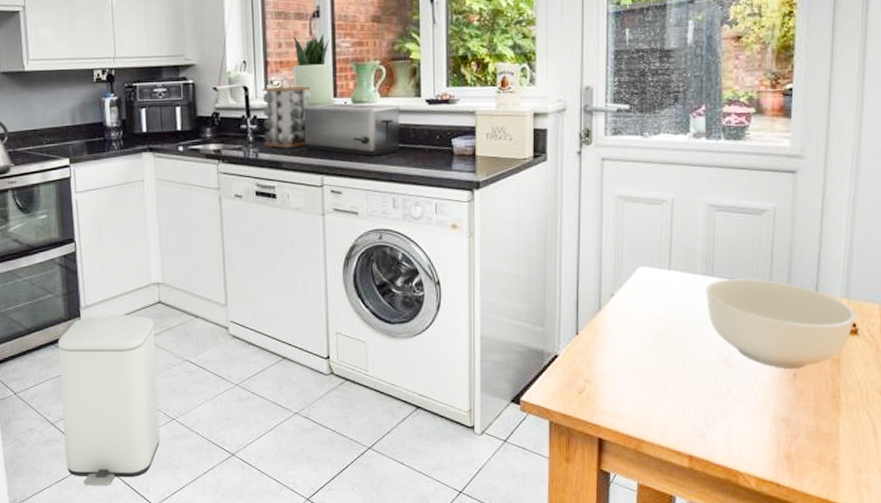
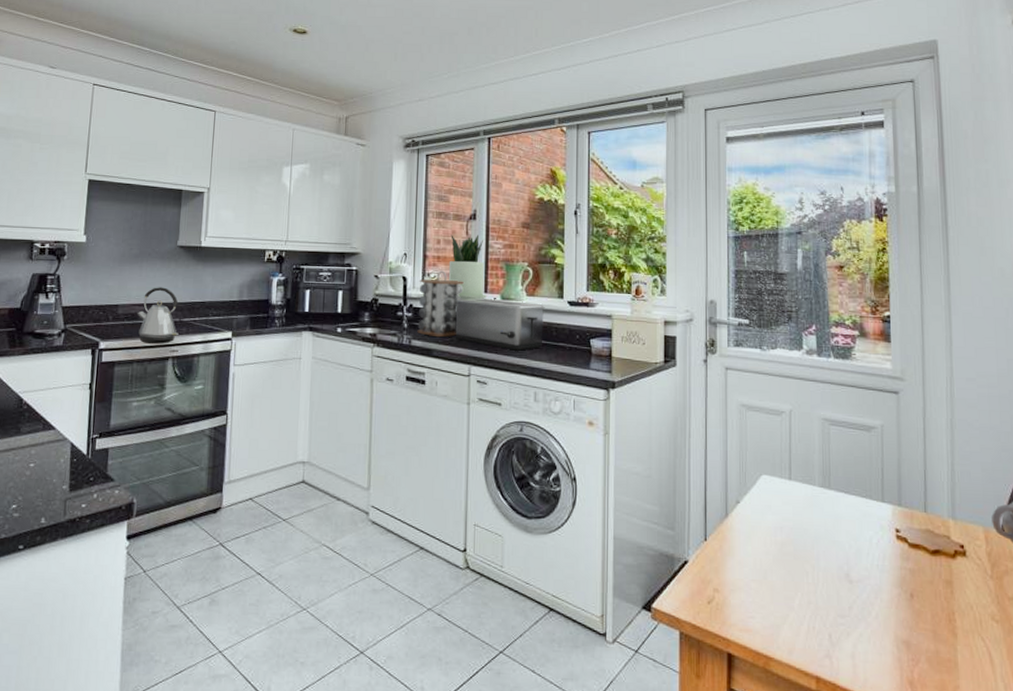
pedal bin: present [58,315,160,486] -> none [187,492,296,682]
bowl: present [705,279,856,368] -> none [824,492,963,588]

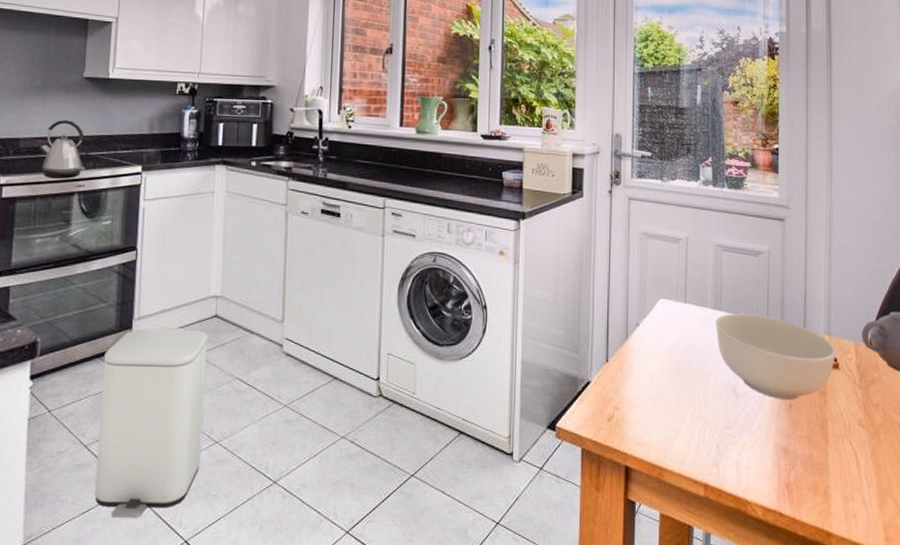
pedal bin: none [187,492,296,682] -> present [95,328,208,518]
spice rack: present [417,270,464,338] -> none [333,104,380,171]
planter: present [448,234,488,300] -> none [364,68,403,133]
toaster: present [455,297,544,351] -> none [370,131,458,183]
bowl: none [824,492,963,588] -> present [715,313,837,399]

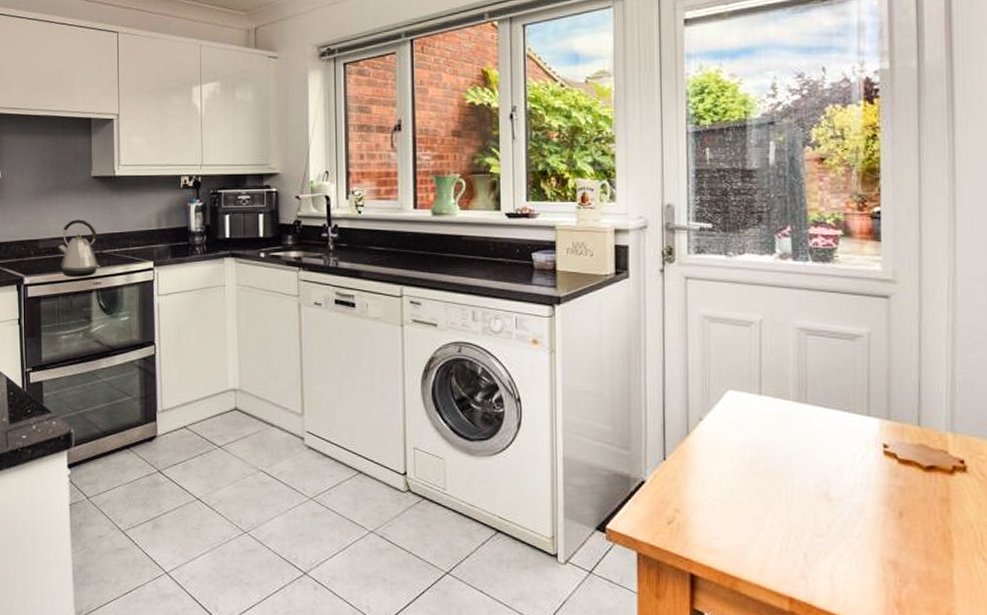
pedal bin: present [95,328,208,518] -> none [133,420,231,601]
bowl: present [715,313,837,399] -> none [799,407,964,506]

